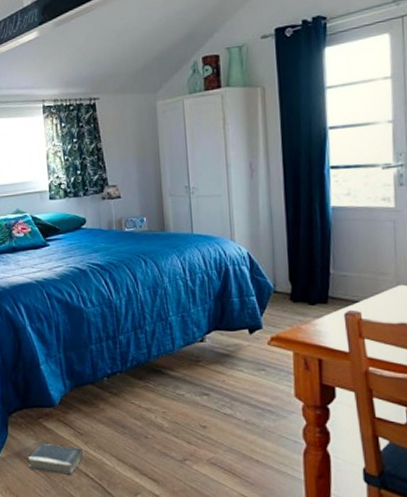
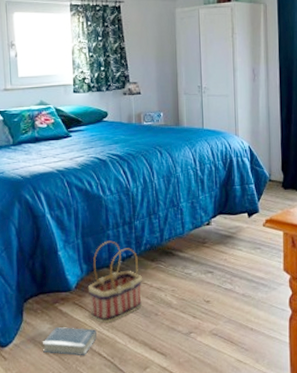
basket: none [71,356,130,443] -> present [87,240,142,323]

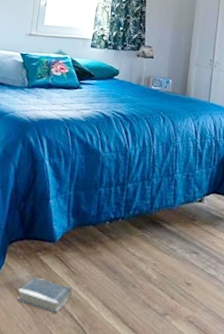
basket: present [87,240,142,323] -> none [69,198,126,284]

